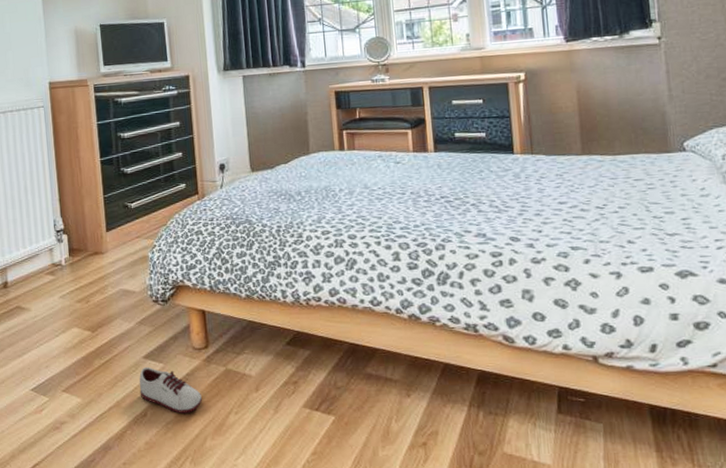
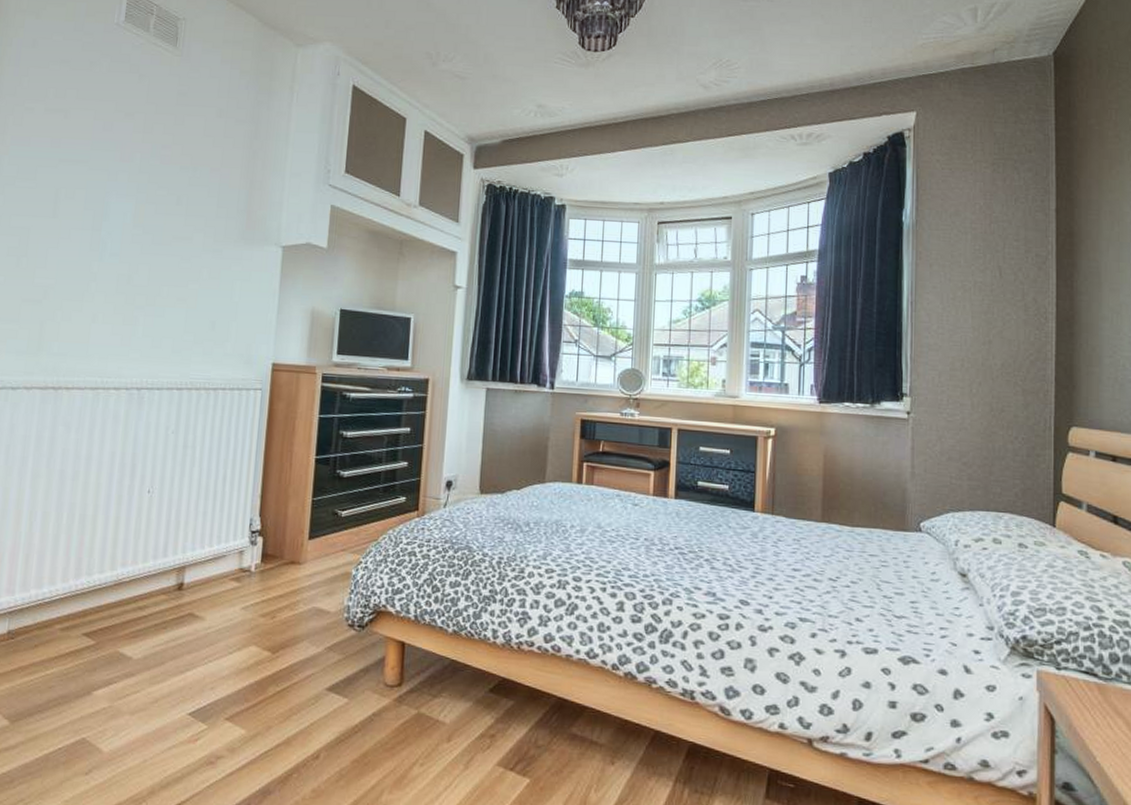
shoe: present [139,367,203,413] -> none [315,701,387,760]

